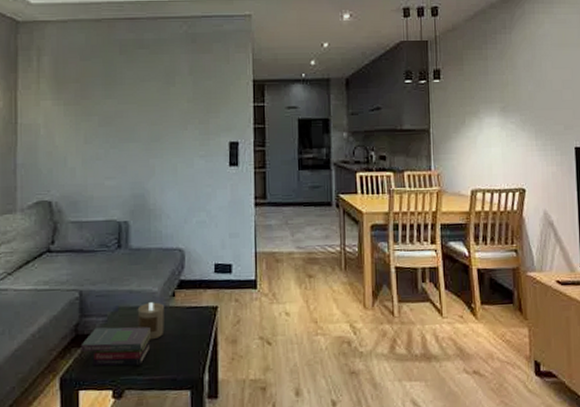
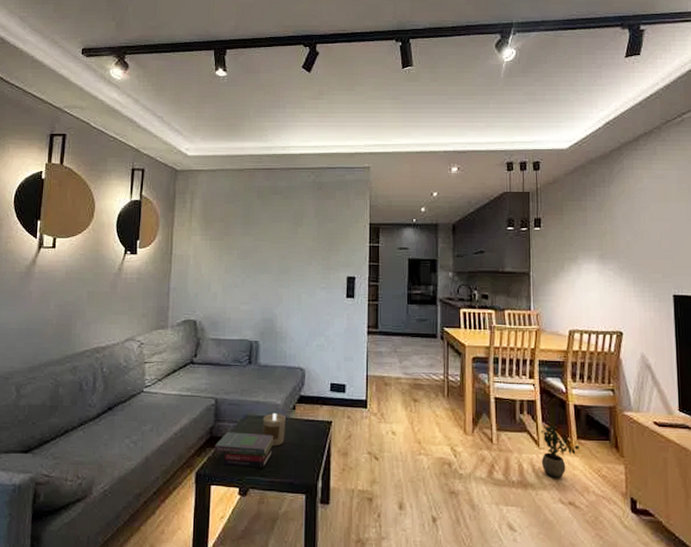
potted plant: none [443,292,483,349] -> present [540,424,579,479]

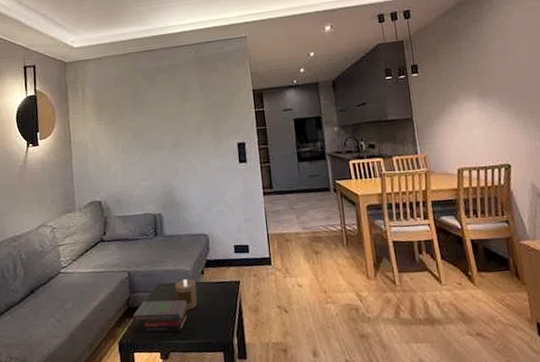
potted plant: present [540,424,579,479] -> none [441,262,481,313]

